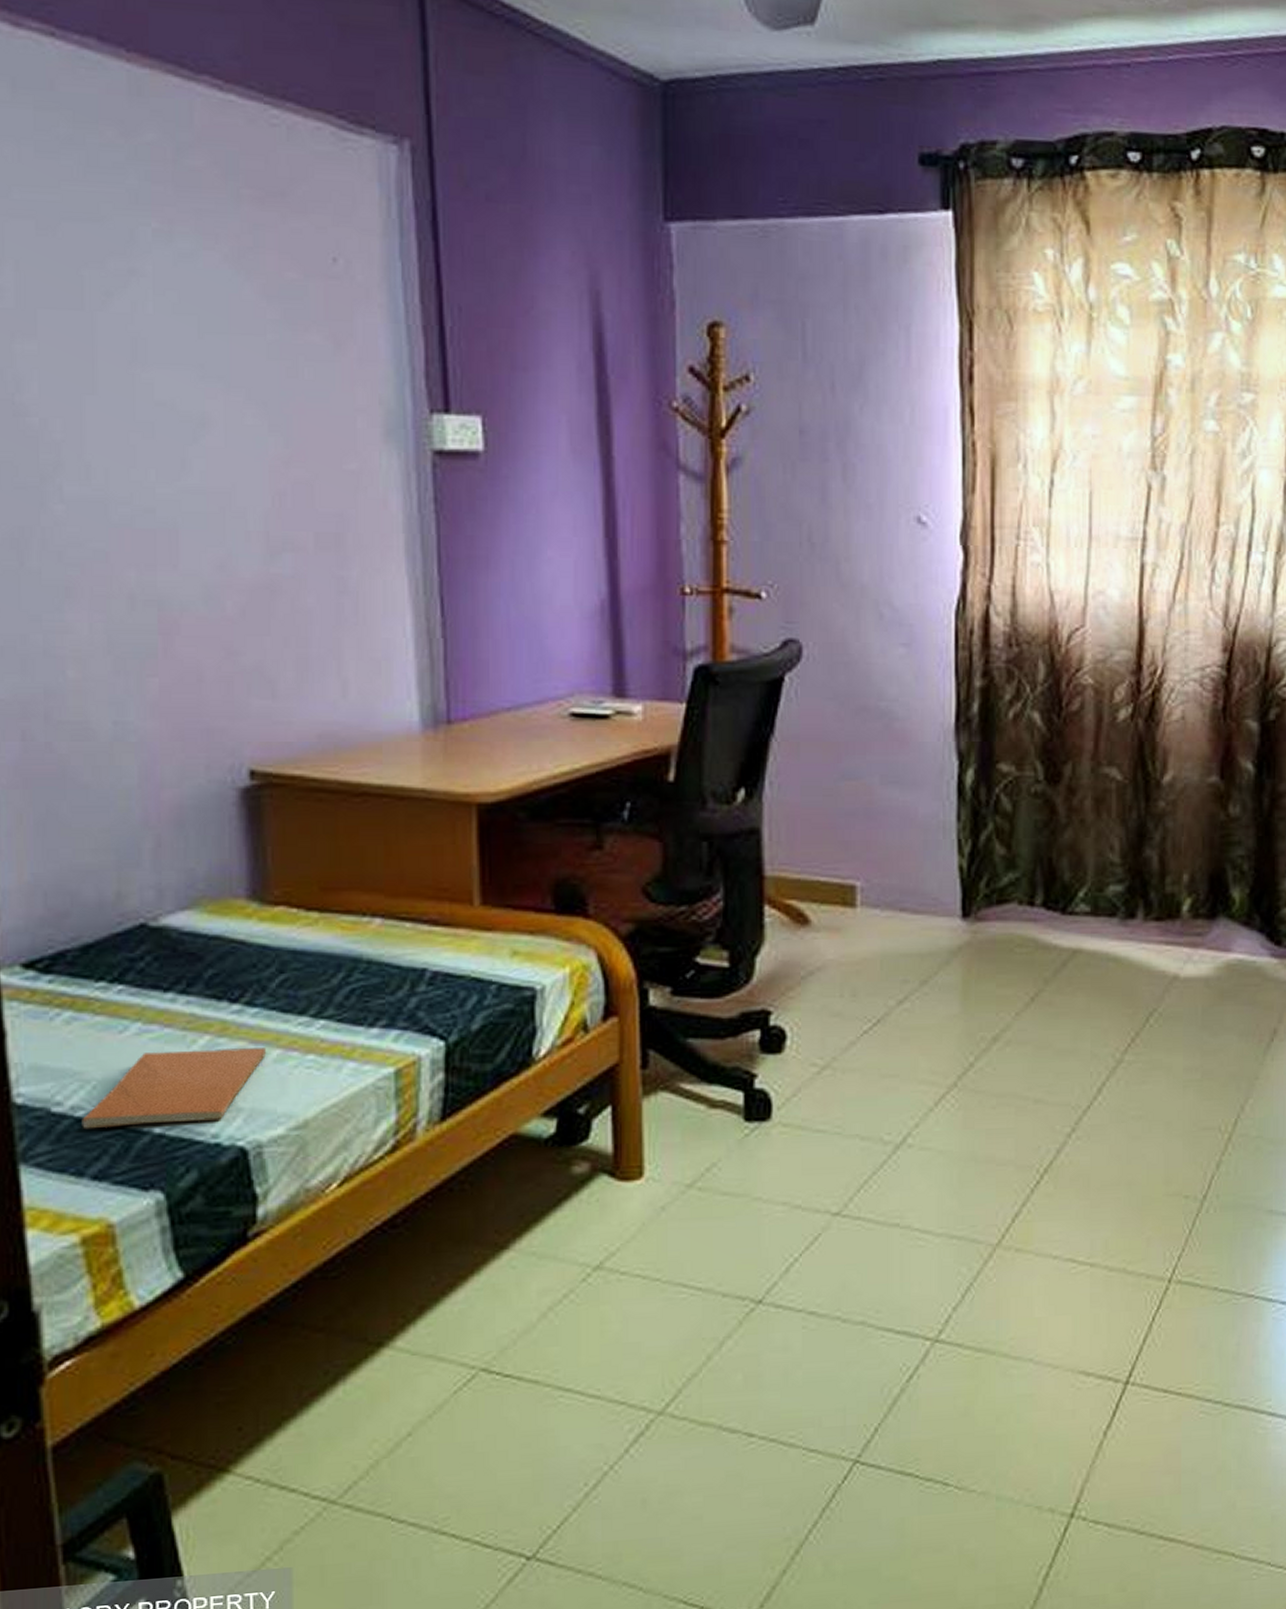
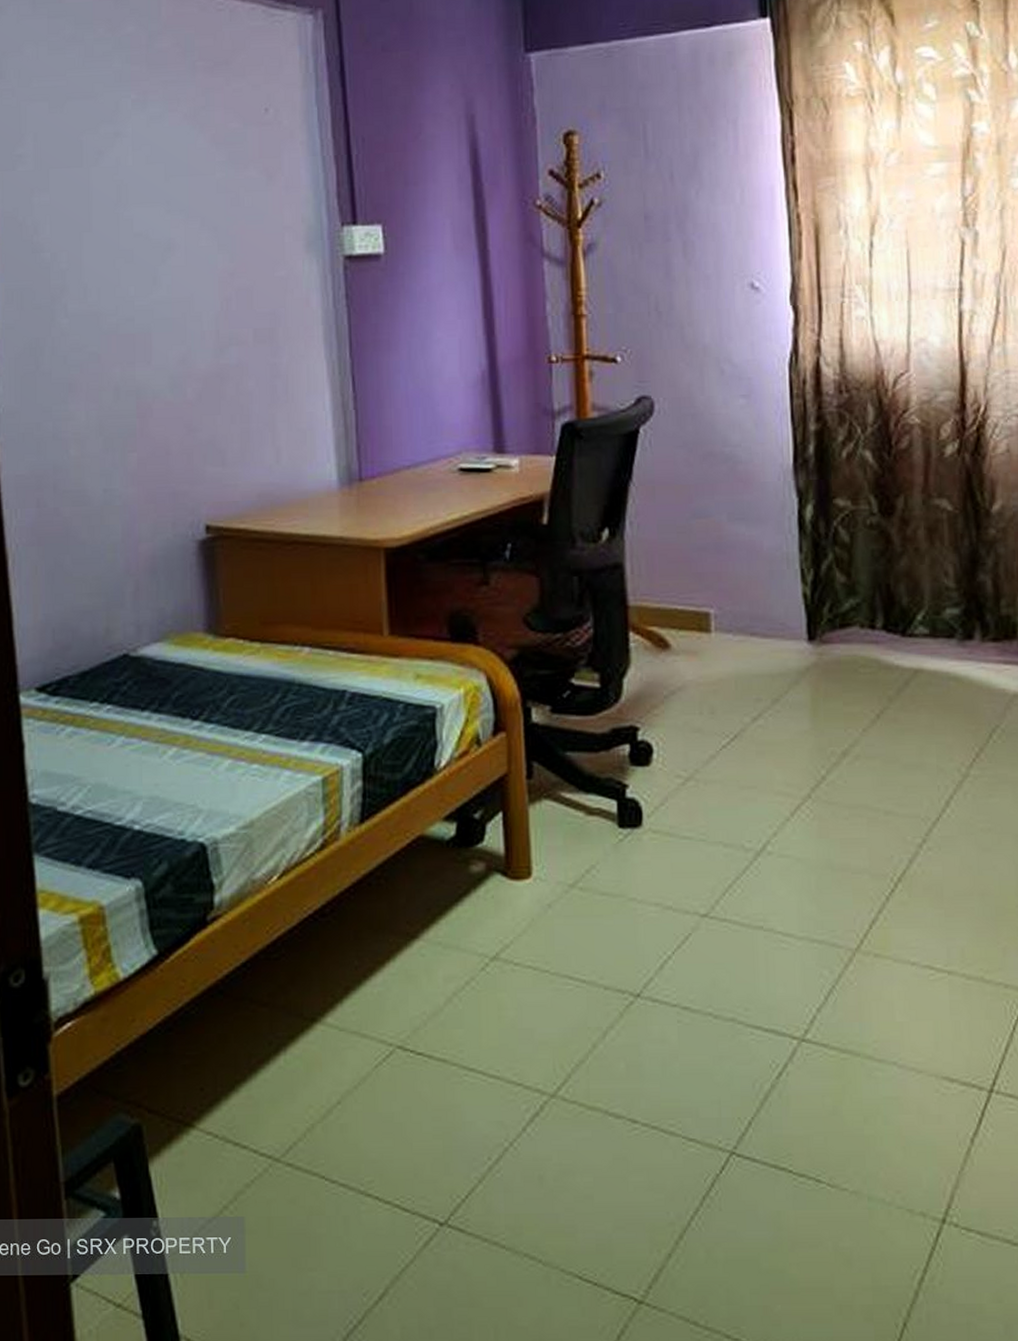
book: present [82,1048,267,1129] -> none [80,758,221,826]

